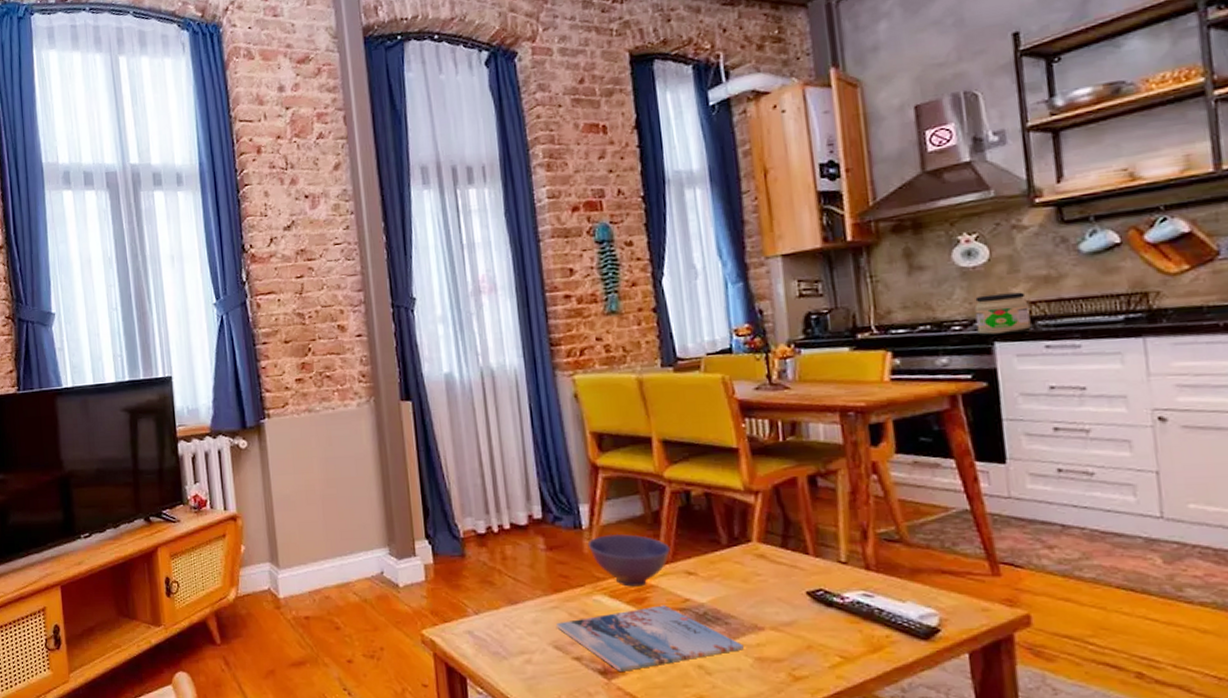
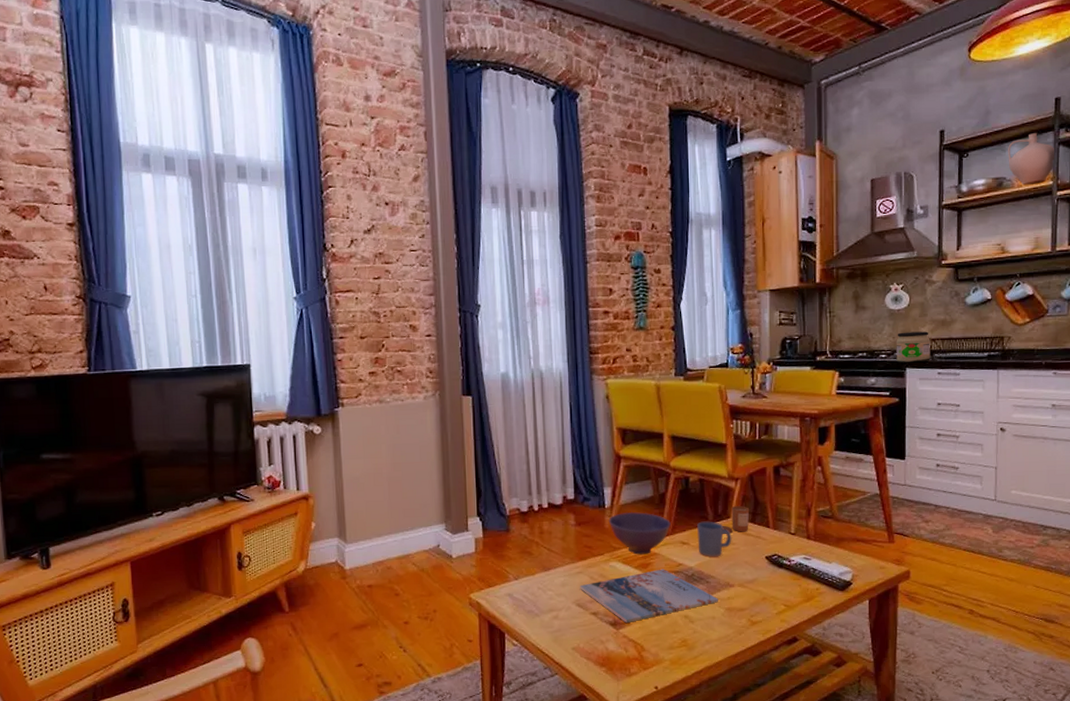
mug: none [706,545,757,592] -> present [697,521,732,558]
candle: none [741,526,779,561] -> present [723,506,750,533]
ceramic jug: none [1123,17,1206,89] -> present [1008,133,1055,186]

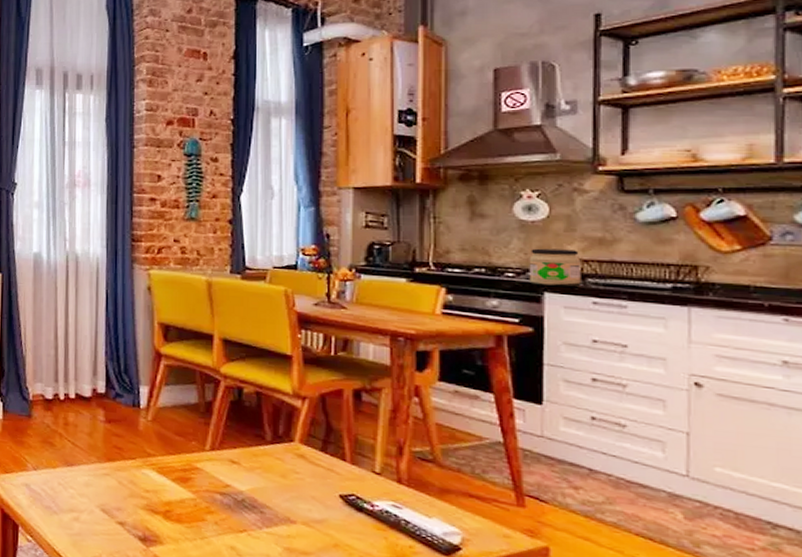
magazine: present [580,569,718,624] -> none [106,486,275,542]
bowl: present [608,511,671,555] -> none [143,416,218,468]
mug: present [697,521,732,558] -> none [251,440,295,485]
candle: present [723,506,750,533] -> none [283,429,320,462]
ceramic jug: present [1008,133,1055,186] -> none [700,17,779,80]

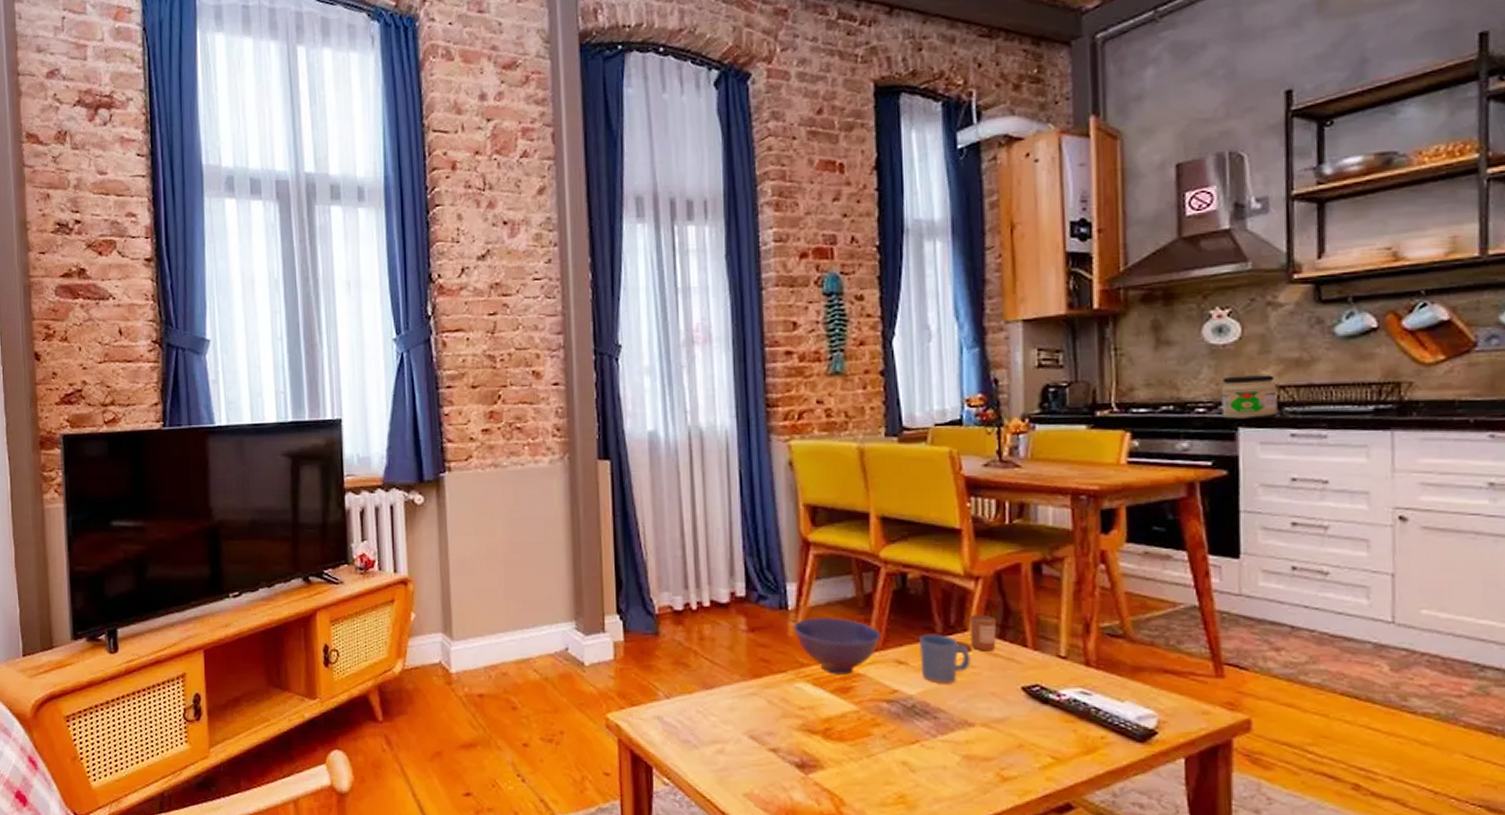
bowl: none [143,416,218,468] -> present [793,616,881,675]
mug: none [251,440,295,485] -> present [919,634,971,684]
candle: none [283,429,320,462] -> present [957,615,997,652]

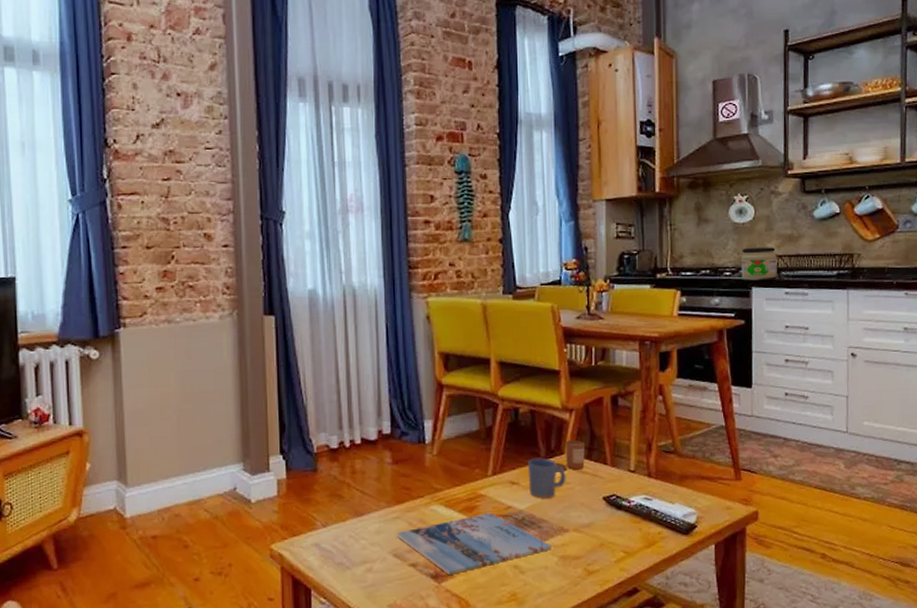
magazine: none [754,695,951,767] -> present [397,512,551,576]
bowl: present [793,616,881,675] -> none [429,447,499,497]

